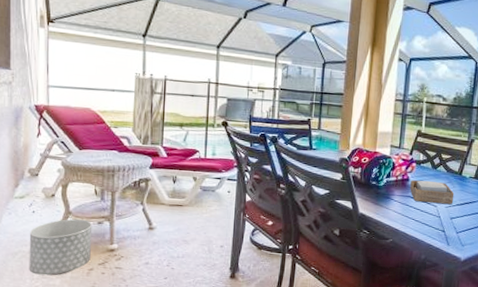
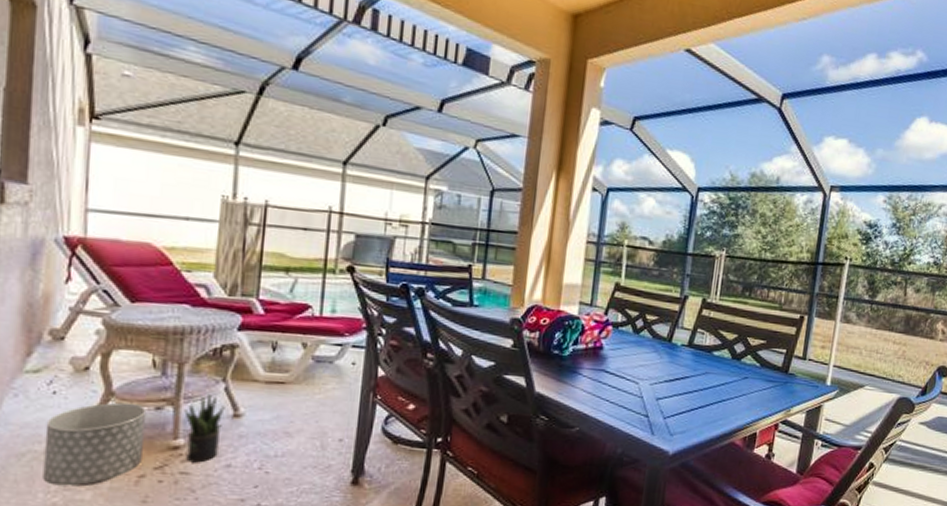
potted plant: none [117,213,143,261] -> present [184,393,225,463]
napkin holder: present [410,180,455,205] -> none [603,348,662,381]

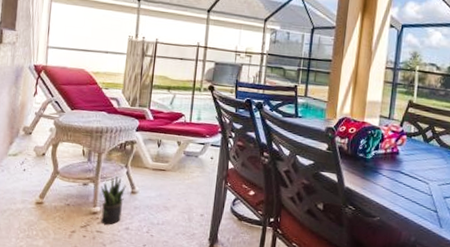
planter: present [43,402,147,487] -> none [15,179,78,236]

